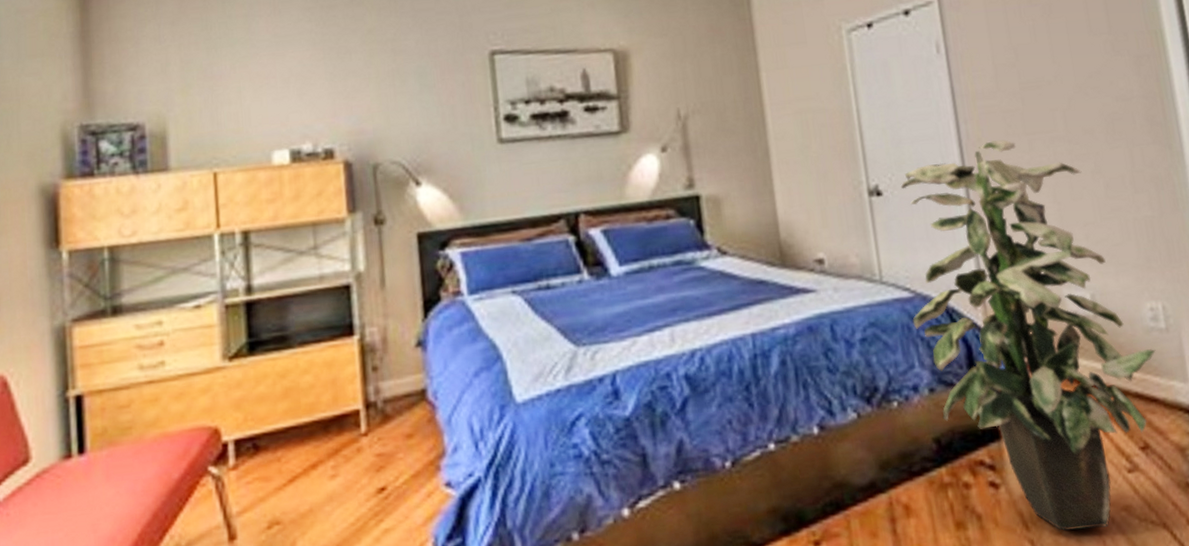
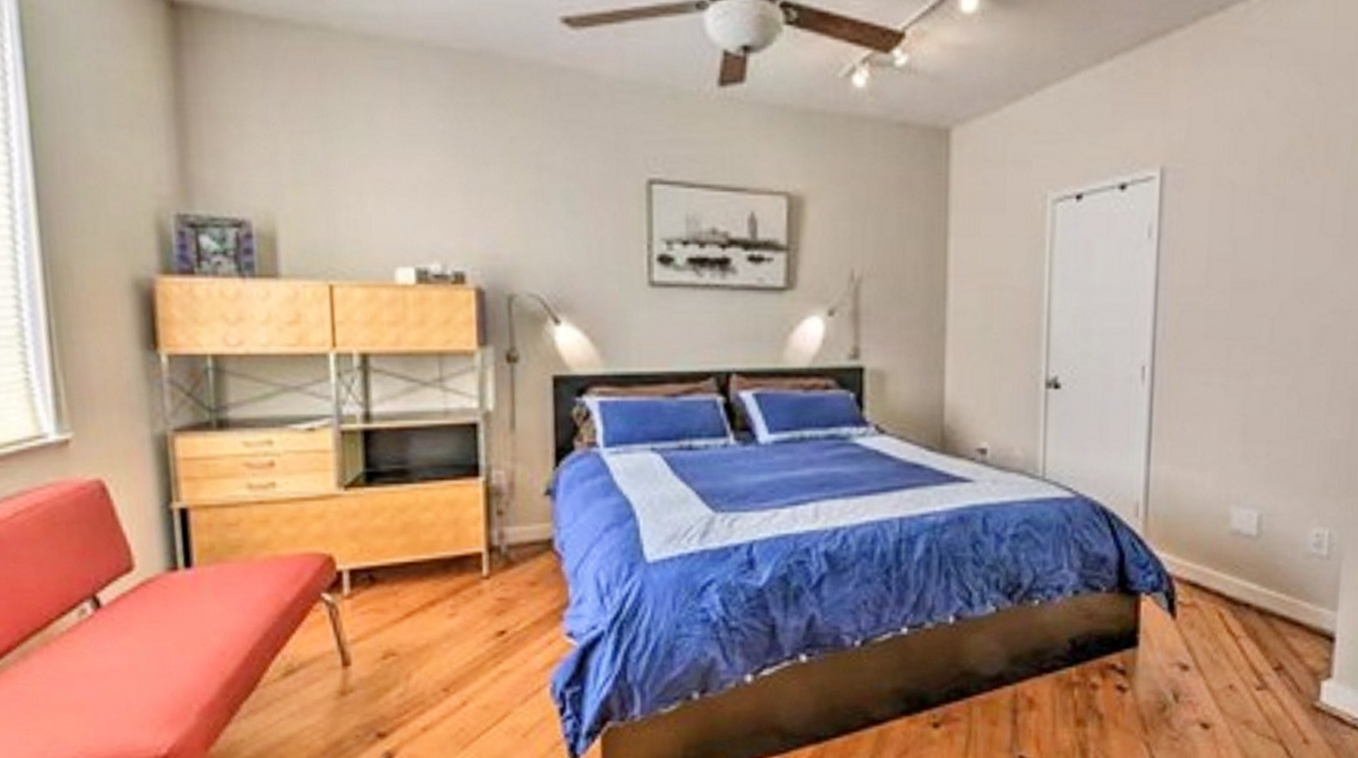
indoor plant: present [900,139,1156,532] -> none [1069,341,1312,738]

